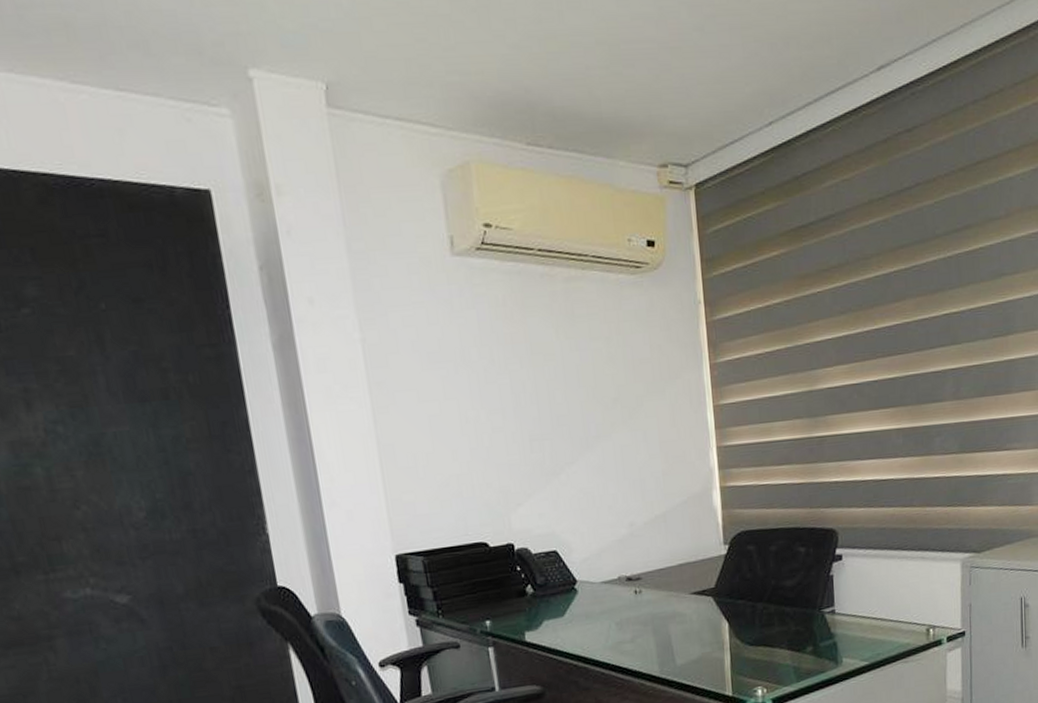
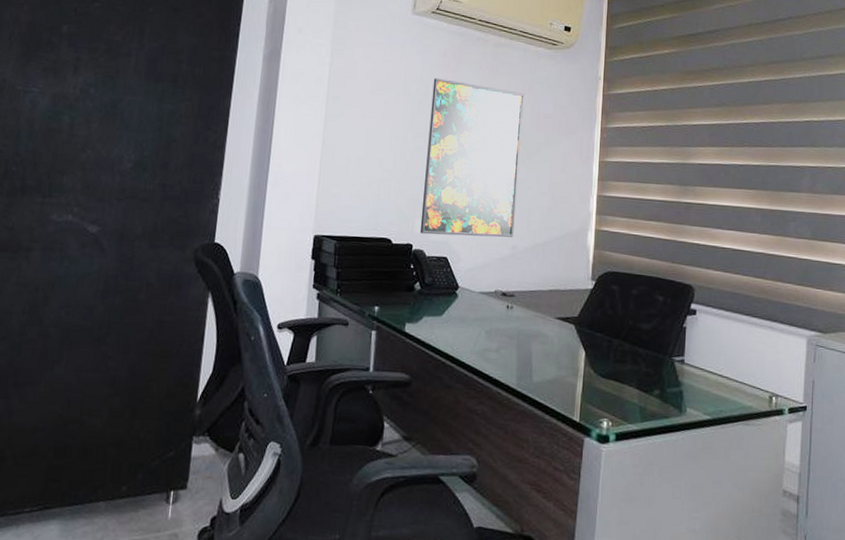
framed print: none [496,335,629,530] -> present [420,78,524,238]

